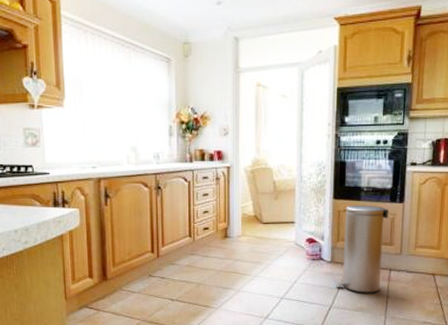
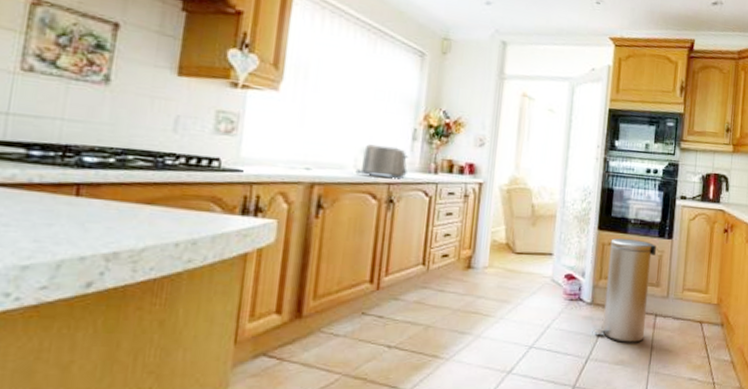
toaster: none [129,143,168,170] -> present [355,144,409,179]

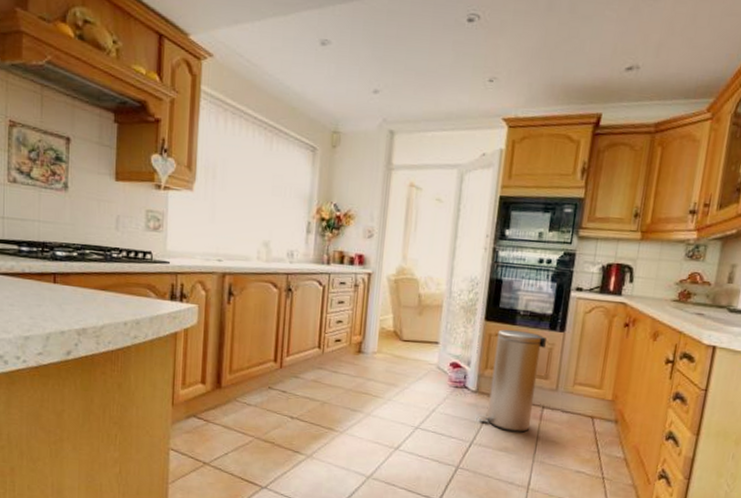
toaster: present [355,144,409,179] -> none [258,237,304,270]

